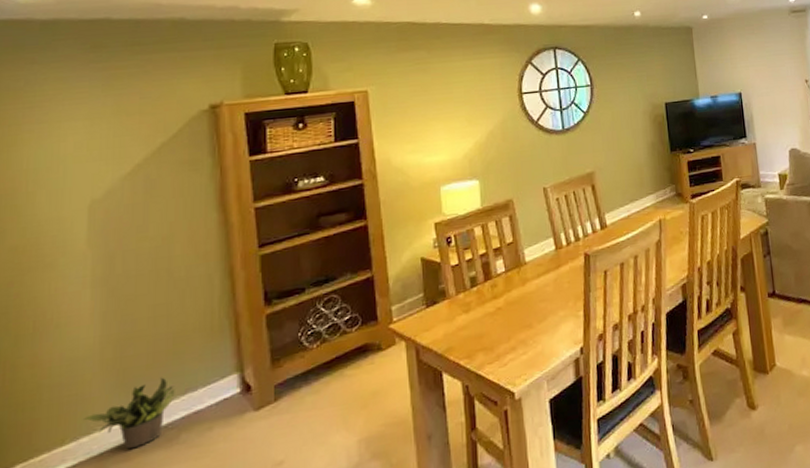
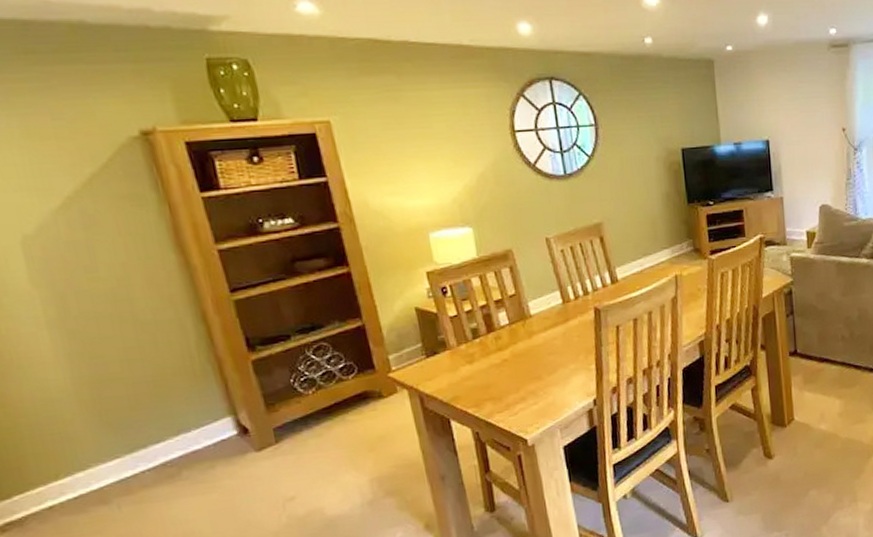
potted plant: present [82,377,175,450] -> none [72,418,168,485]

